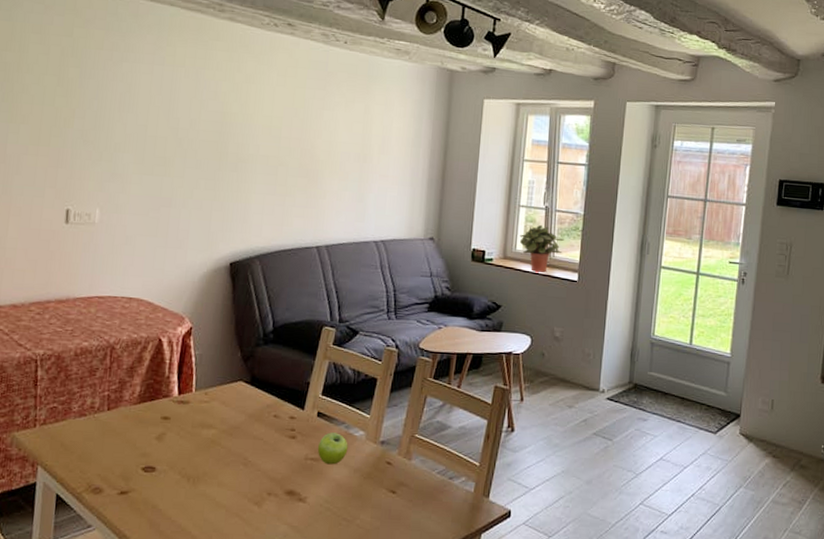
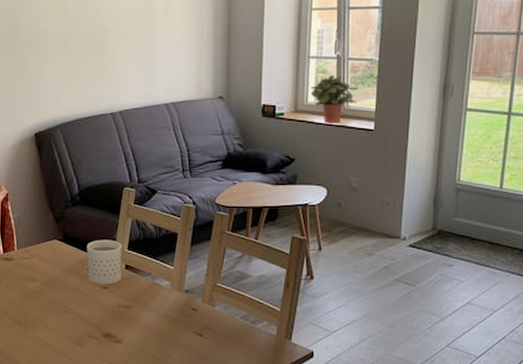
mug: none [274,382,316,434] -> present [86,239,122,285]
fruit: present [317,432,348,465] -> none [128,283,156,311]

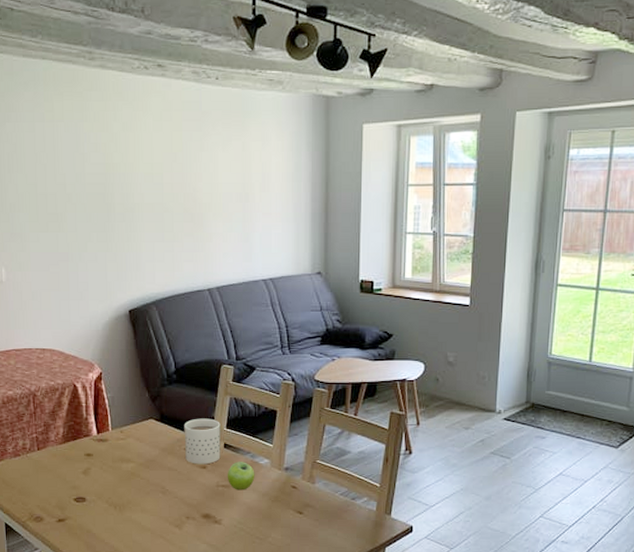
fruit: none [128,283,156,311] -> present [227,462,255,490]
potted plant: present [310,76,358,123] -> none [407,251,454,299]

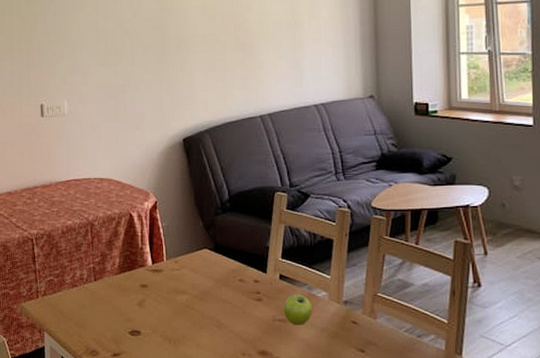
mug: present [184,418,221,465] -> none [238,248,276,297]

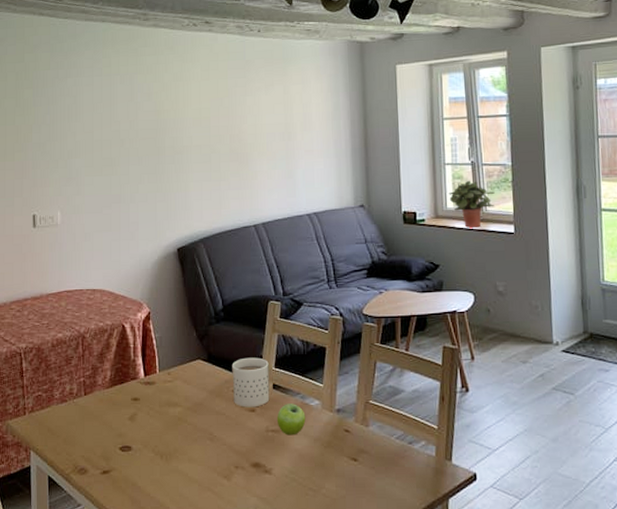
mug: none [238,248,276,297] -> present [232,357,270,408]
potted plant: none [463,71,513,120] -> present [449,181,495,228]

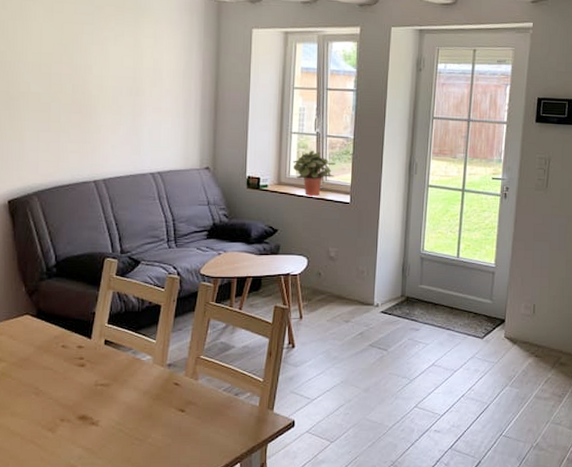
mug: present [232,357,270,408] -> none [62,314,102,363]
fruit: present [276,404,306,435] -> none [106,359,136,389]

